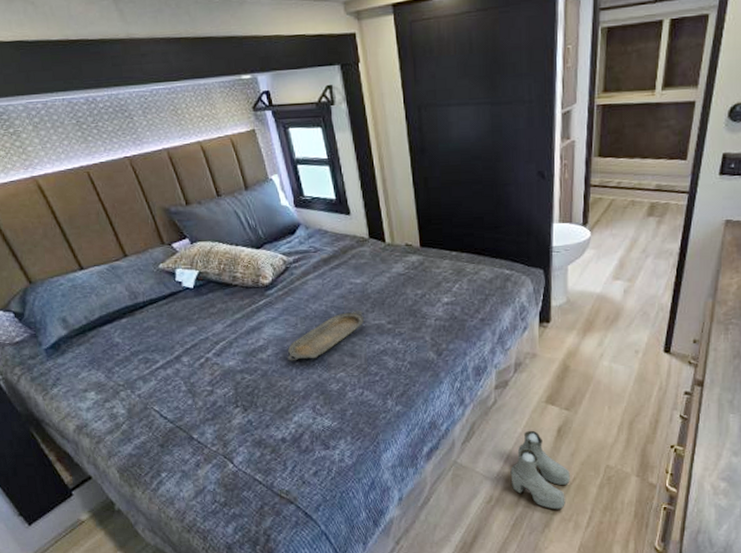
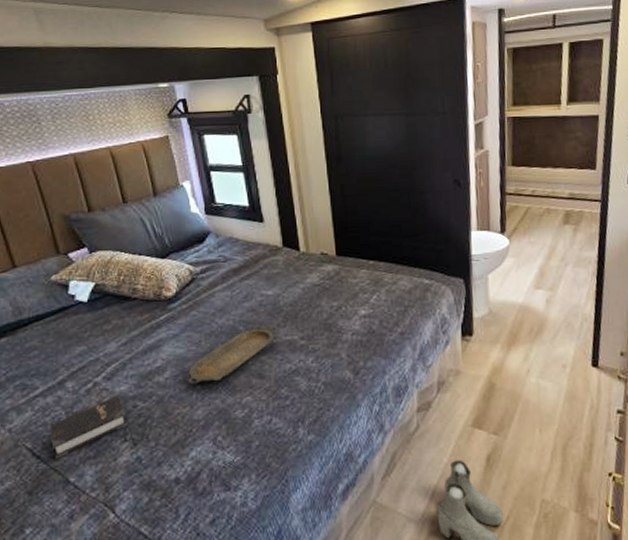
hardback book: none [172,369,238,420] -> present [50,396,128,459]

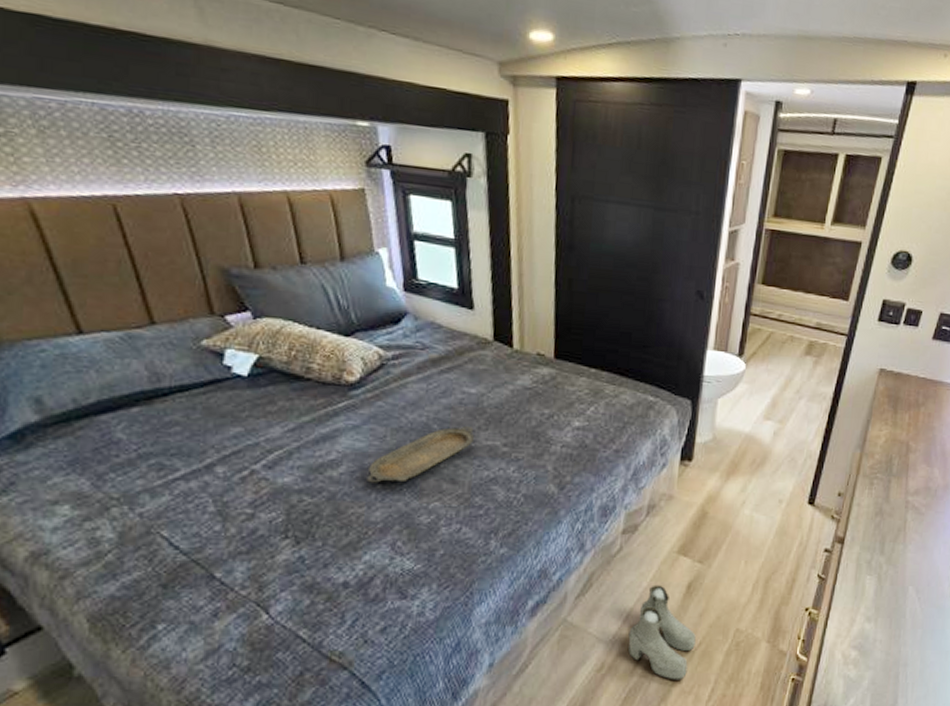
hardback book: present [50,396,128,459] -> none [192,487,291,551]

